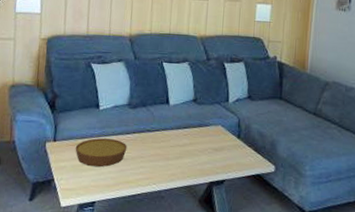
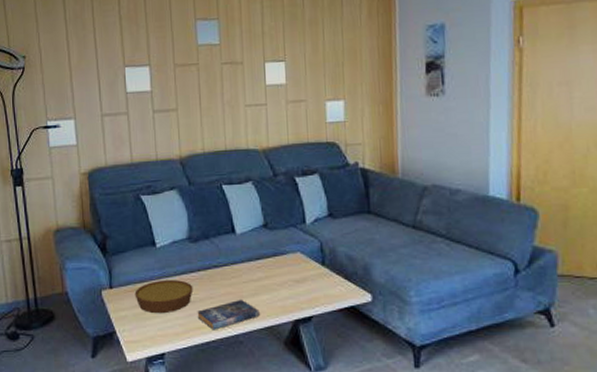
book: none [128,160,181,185] -> present [197,299,260,330]

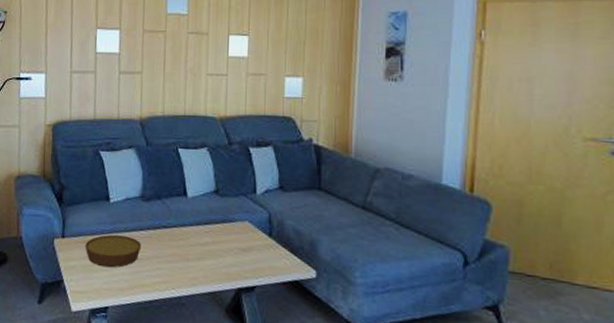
book: present [197,299,260,330] -> none [143,261,204,290]

